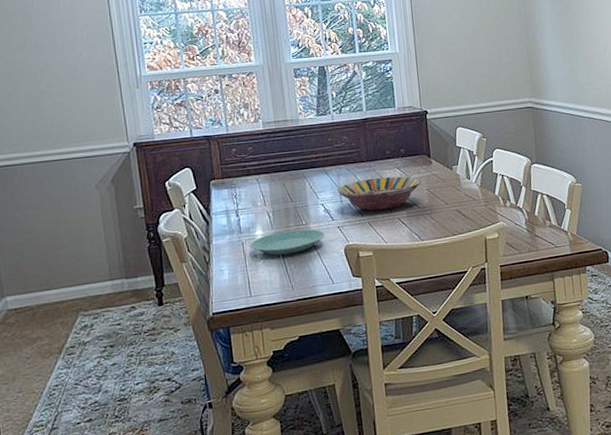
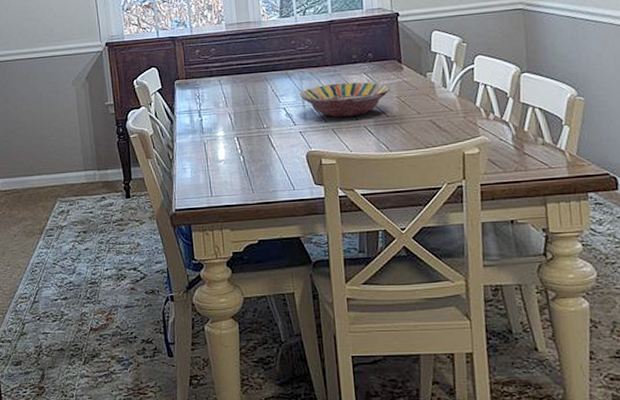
plate: present [250,229,325,256] -> none [212,132,287,157]

